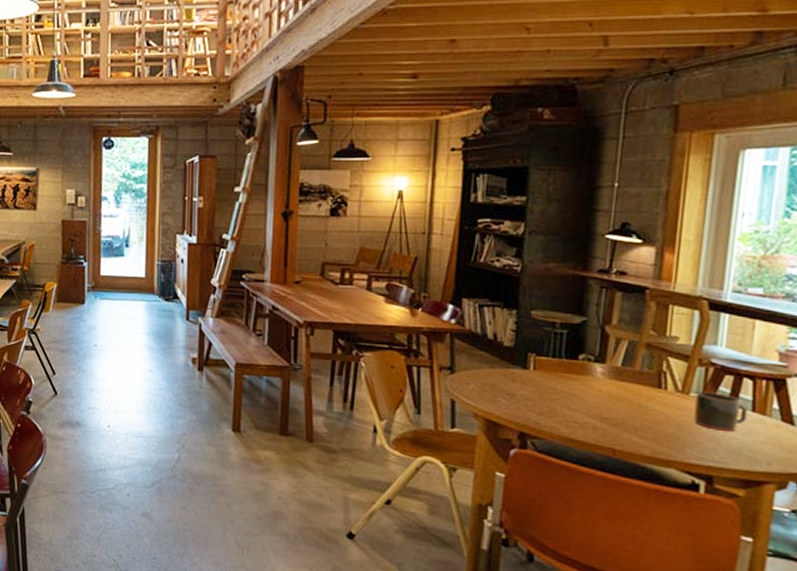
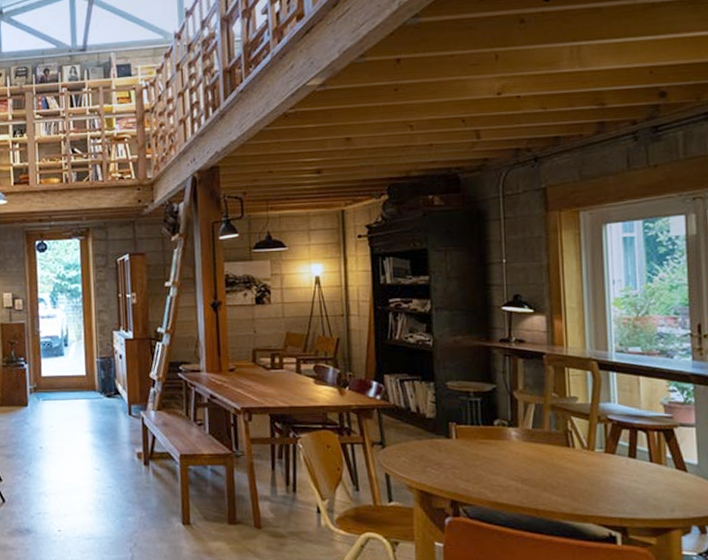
mug: present [693,391,748,431] -> none [600,446,647,483]

